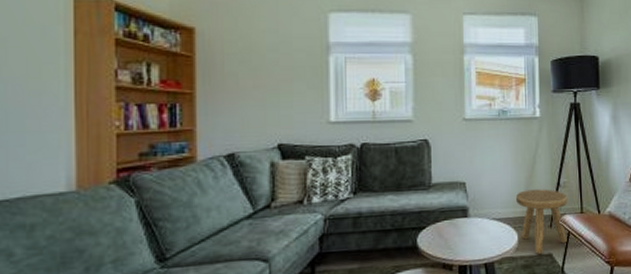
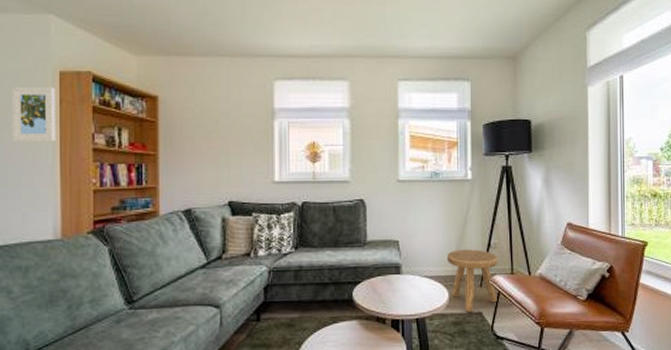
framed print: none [12,14,70,78] -> present [11,86,57,141]

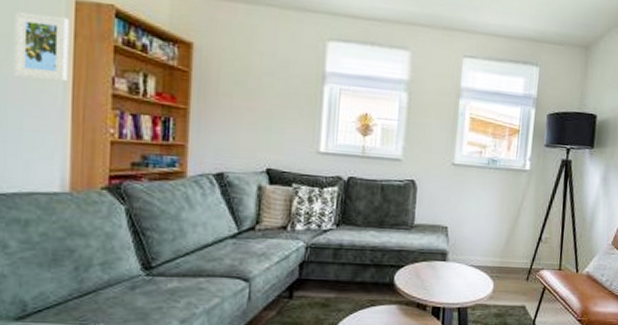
stool: present [446,249,498,312] -> none [495,241,548,305]

